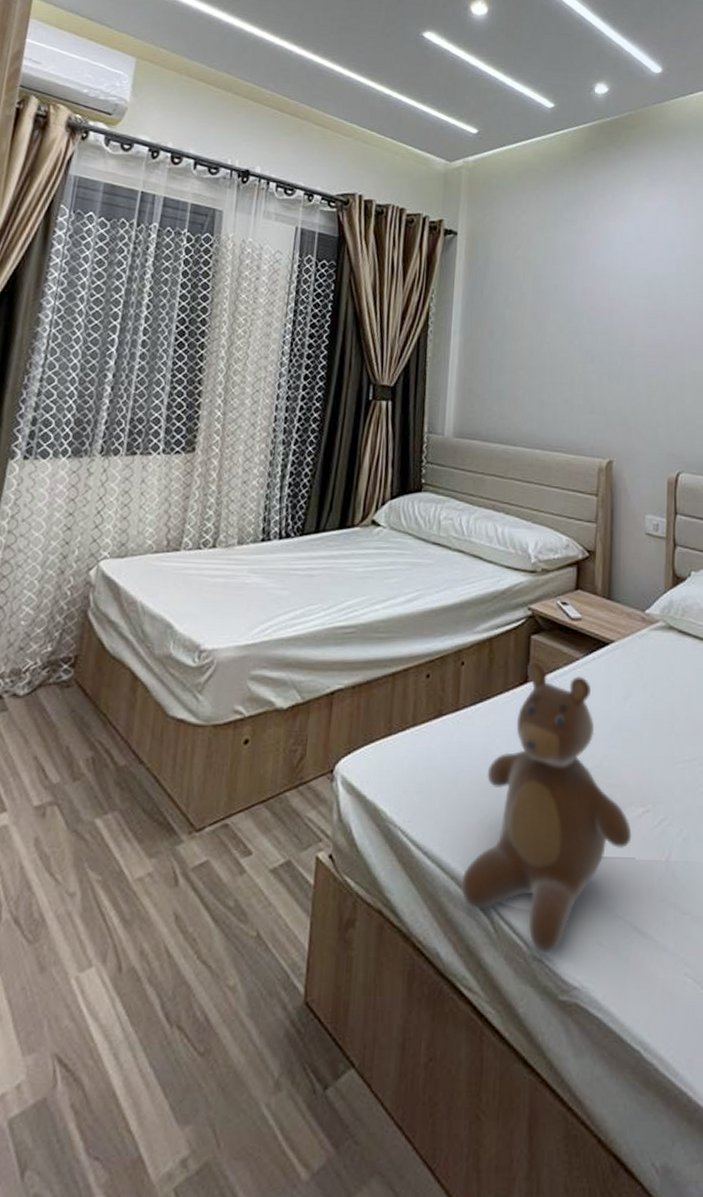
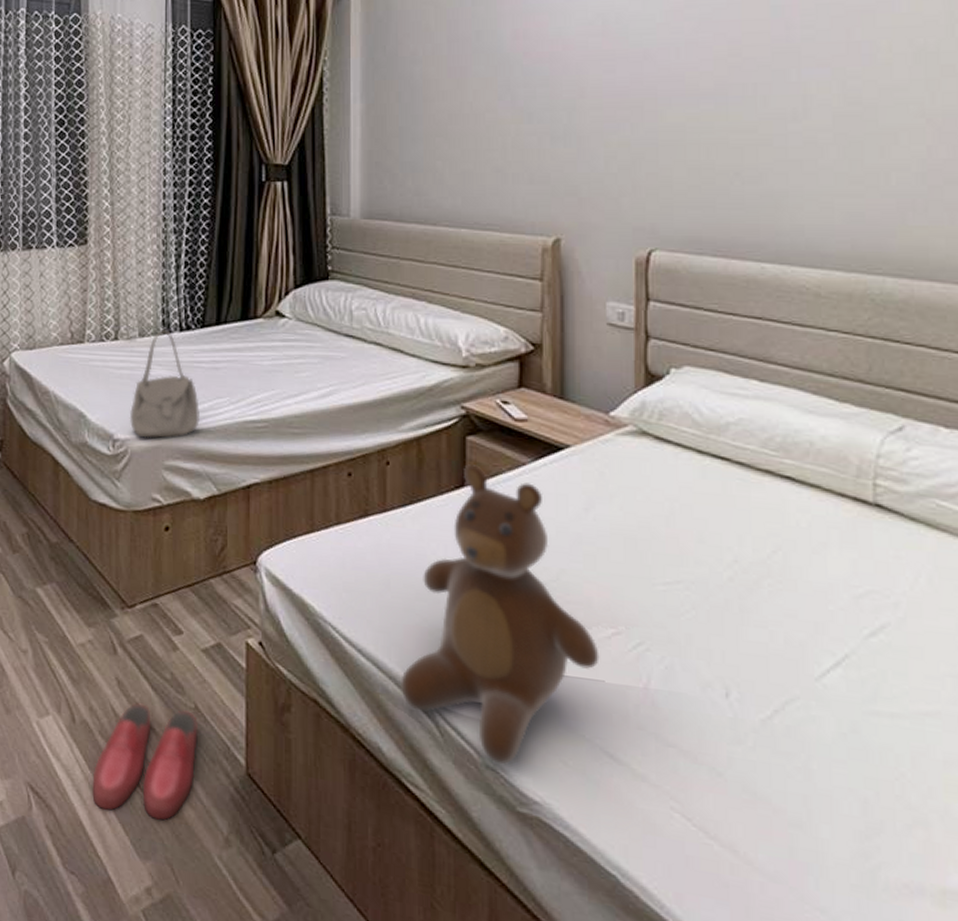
slippers: none [130,939,258,1075] -> present [92,702,198,821]
handbag: none [218,538,291,648] -> present [129,330,200,438]

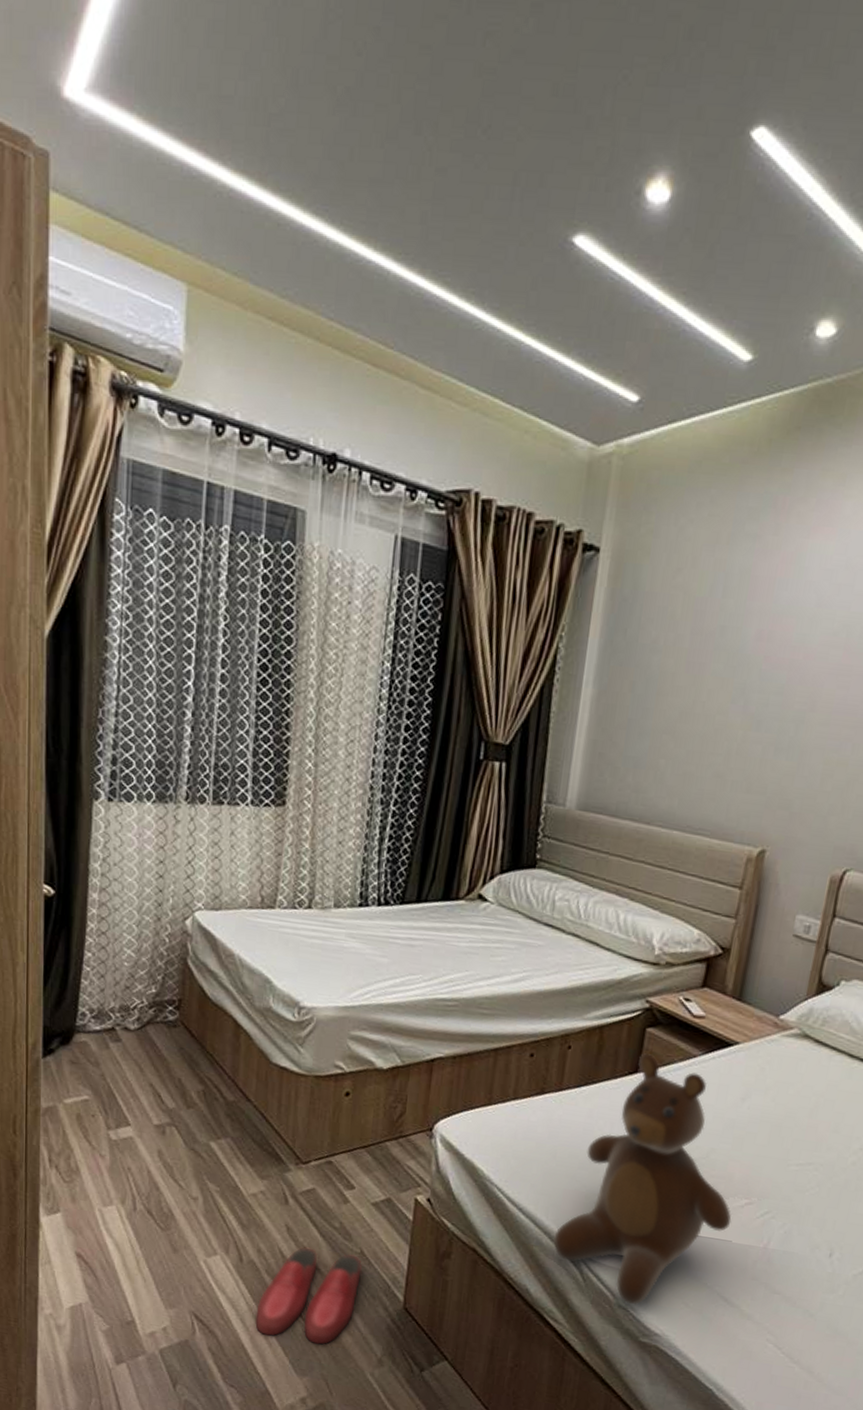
handbag: present [129,330,200,438] -> none [317,903,391,1009]

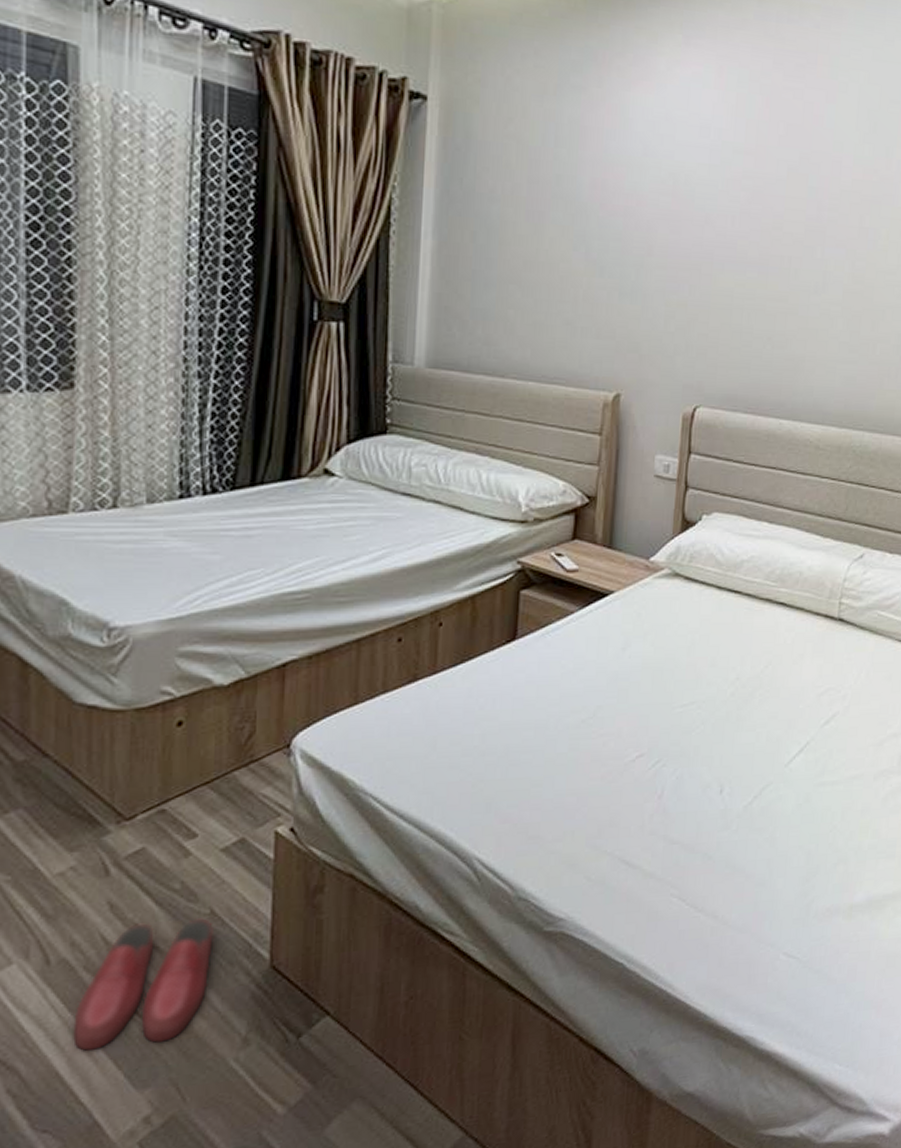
teddy bear: present [552,1052,732,1305] -> none [440,616,625,894]

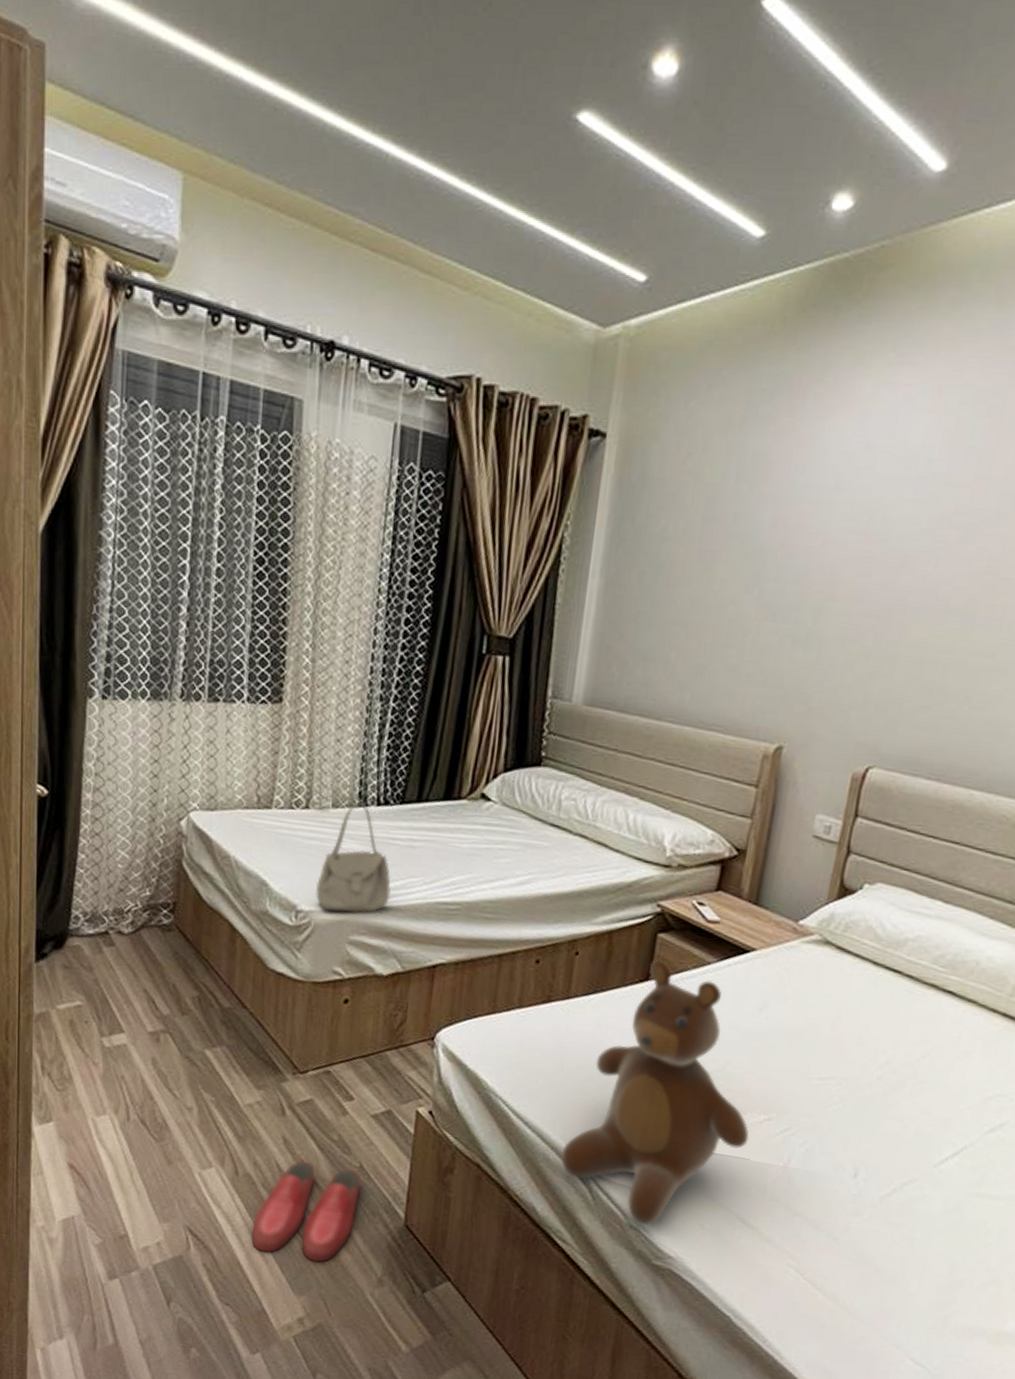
handbag: none [131,494,226,623] -> present [315,802,391,913]
teddy bear: none [440,616,625,894] -> present [559,959,750,1226]

